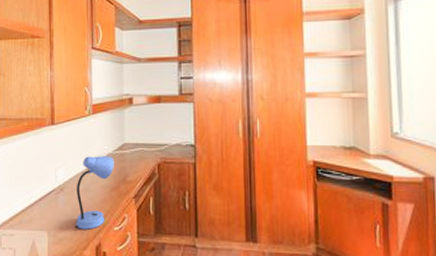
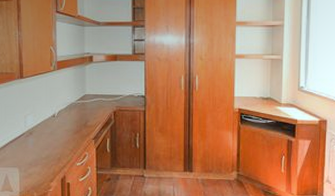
desk lamp: present [75,156,114,230] -> none [42,105,76,165]

